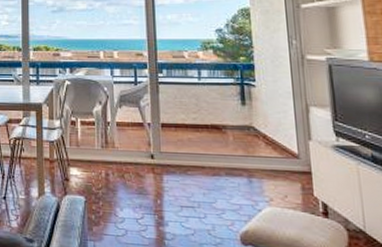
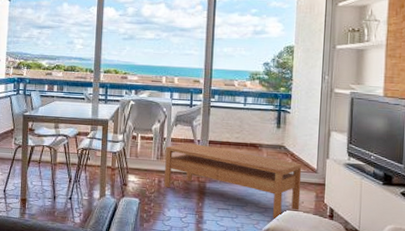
coffee table: none [110,126,284,220] -> present [164,142,302,220]

